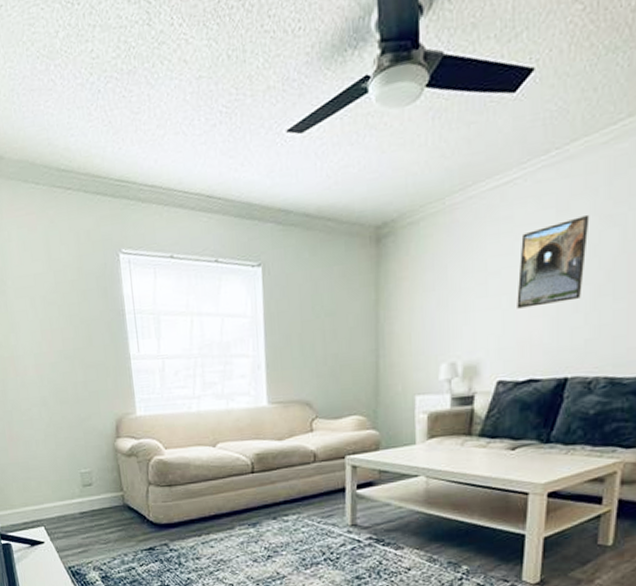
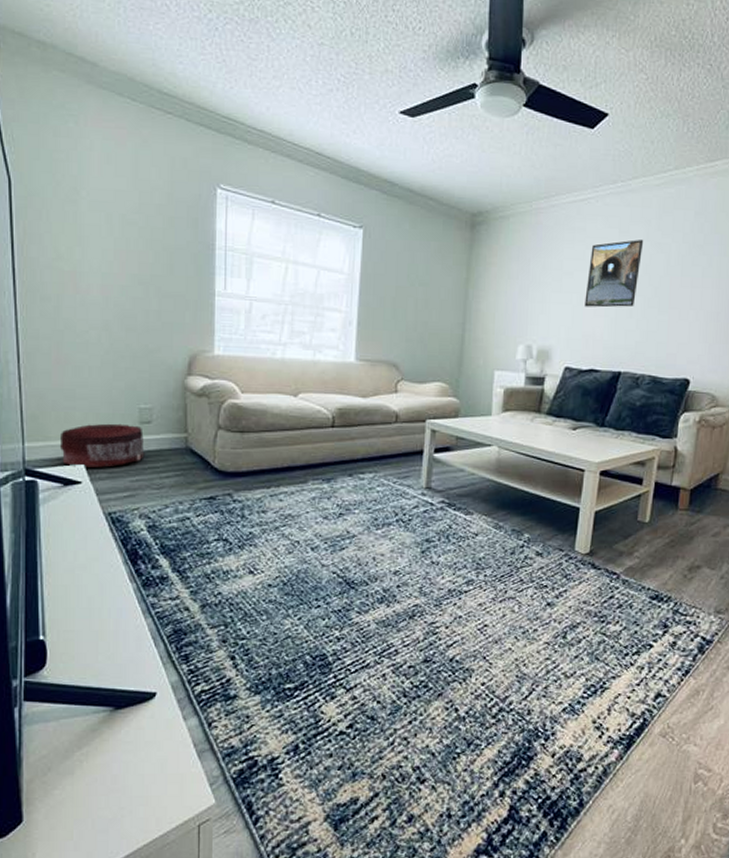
pouf: none [22,488,92,530] -> present [59,423,146,468]

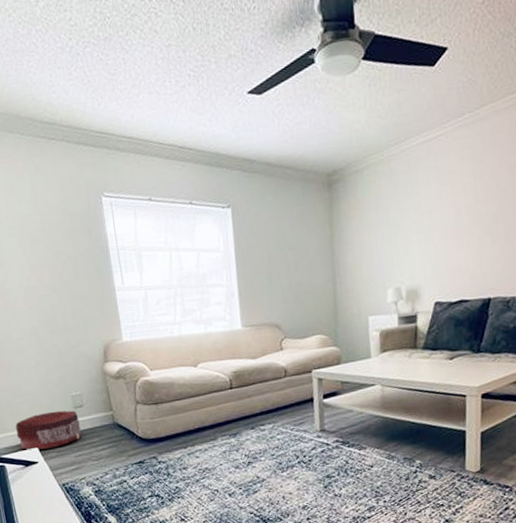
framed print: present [584,240,644,308] -> none [446,166,499,242]

